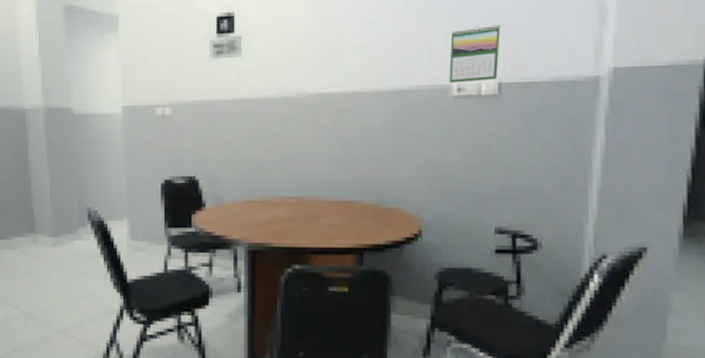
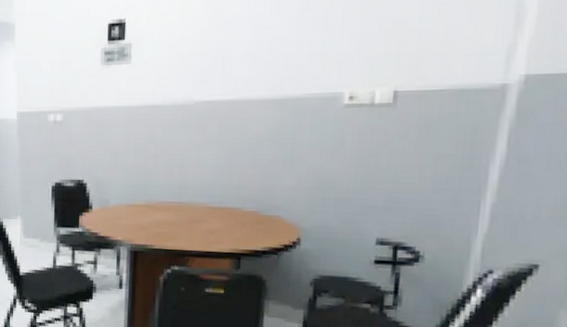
calendar: present [449,24,500,83] -> none [341,28,402,91]

